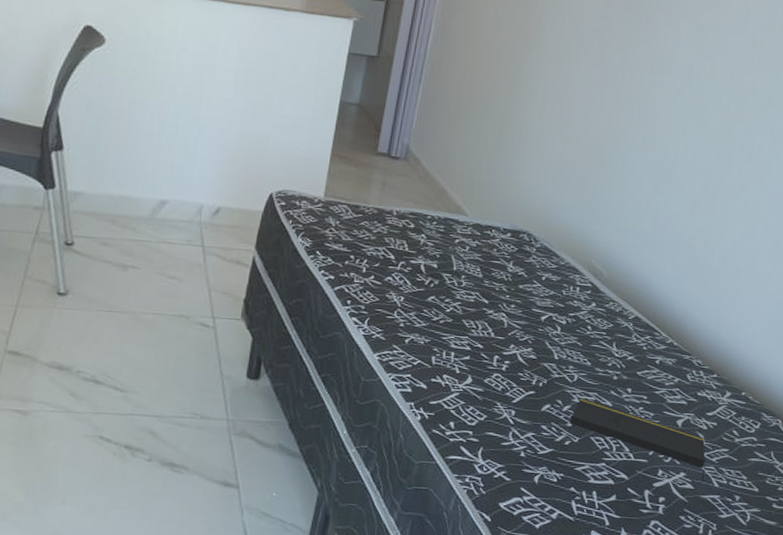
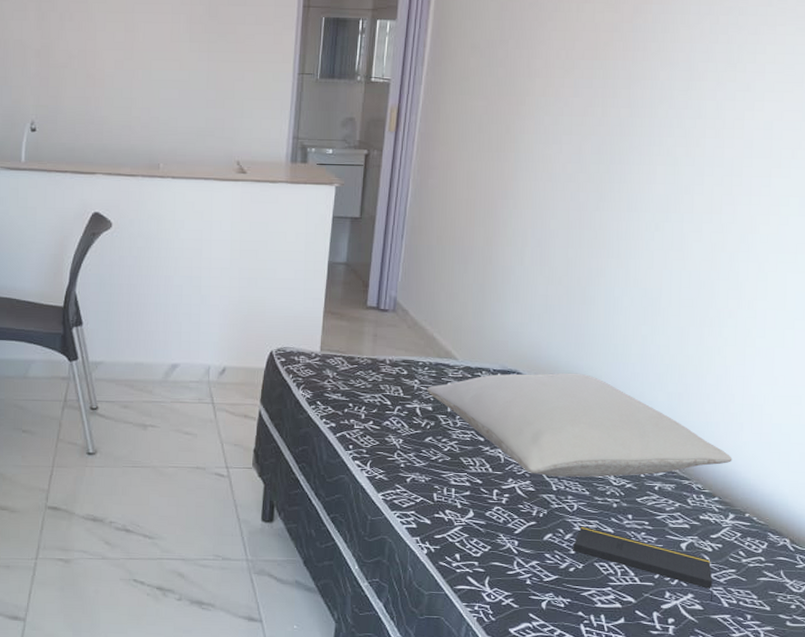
pillow: none [433,234,734,348] -> present [427,372,733,477]

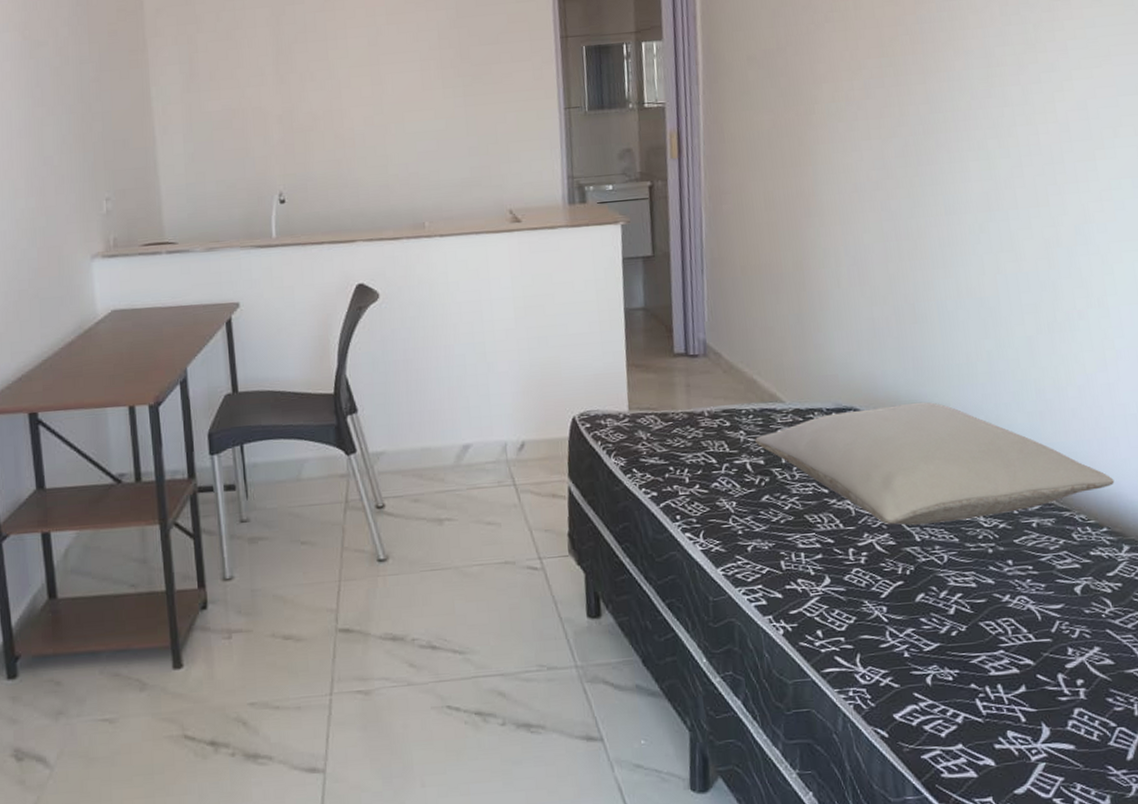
notepad: present [573,526,714,602] -> none [950,579,1123,653]

